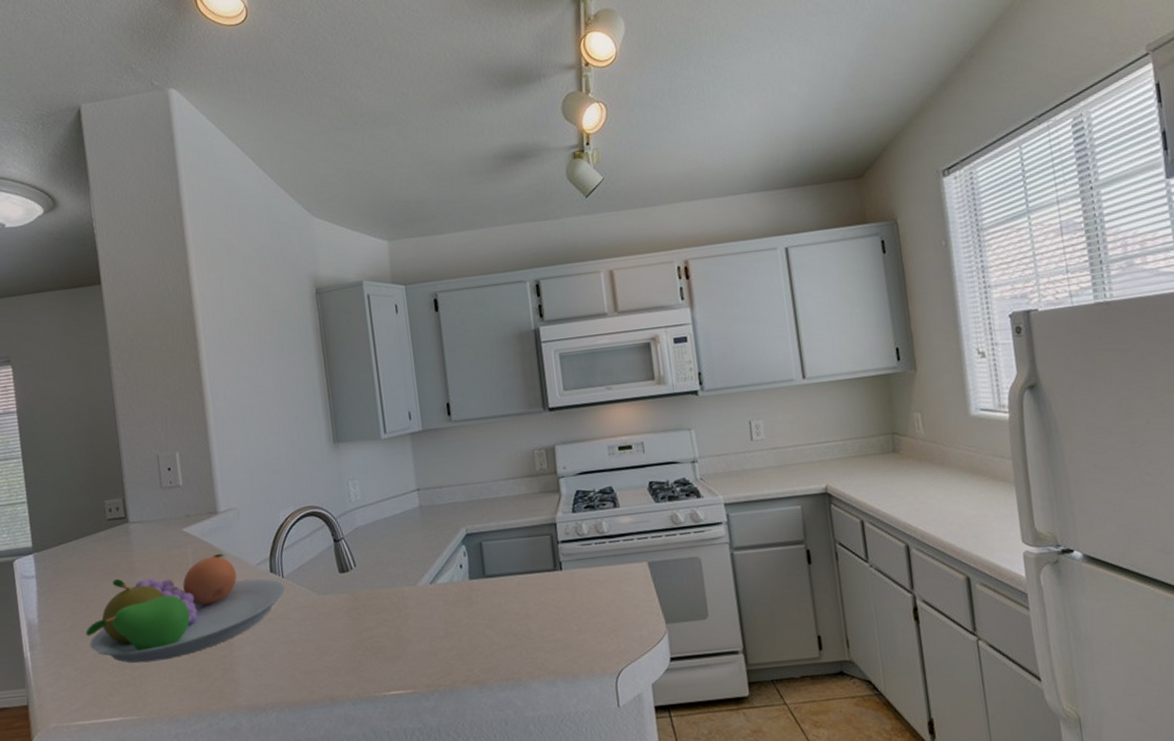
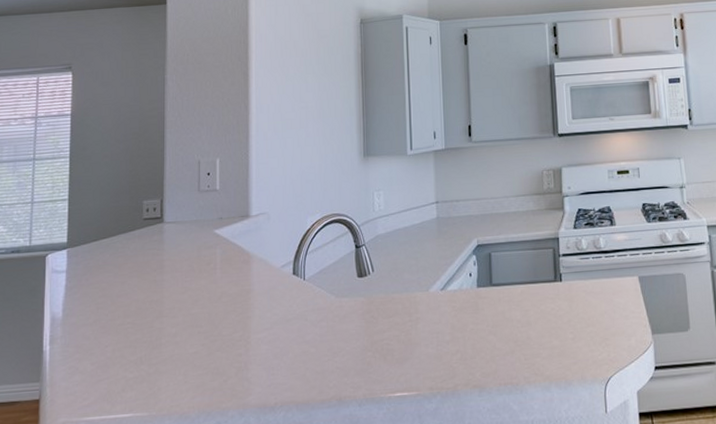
fruit bowl: present [86,554,285,663] -> none [108,255,305,359]

